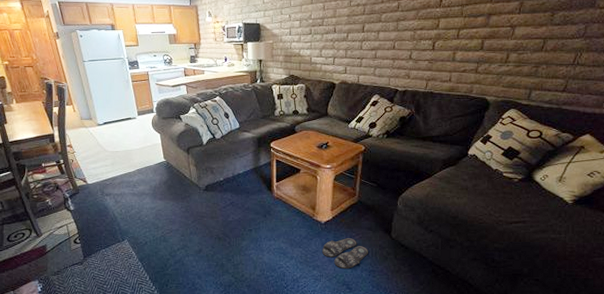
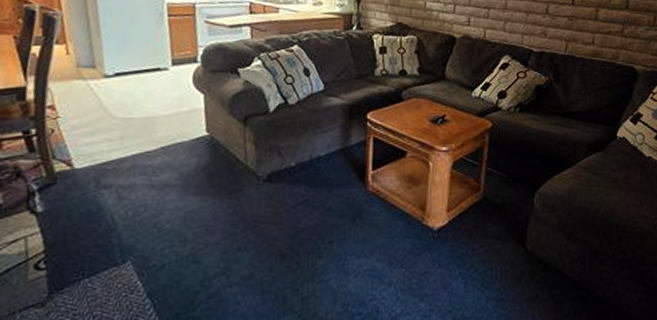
slippers: present [322,238,368,269] -> none [433,252,496,298]

